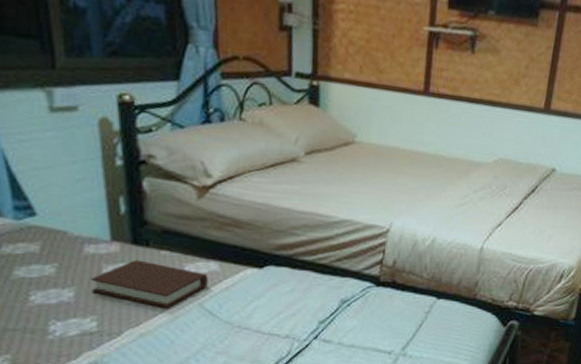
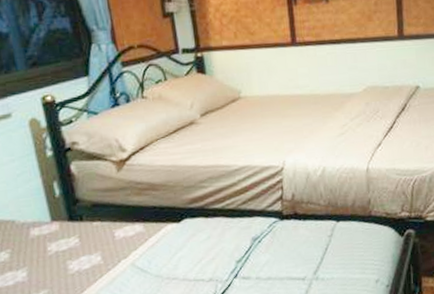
book: present [90,259,208,308] -> none [38,233,136,273]

